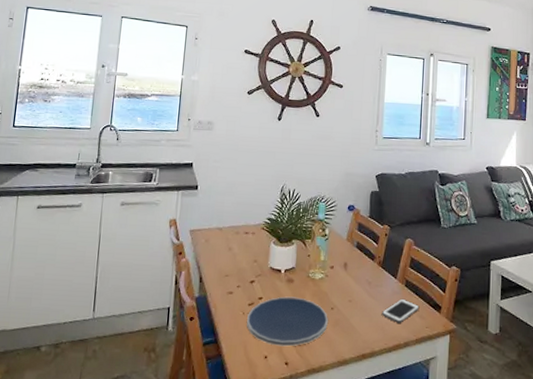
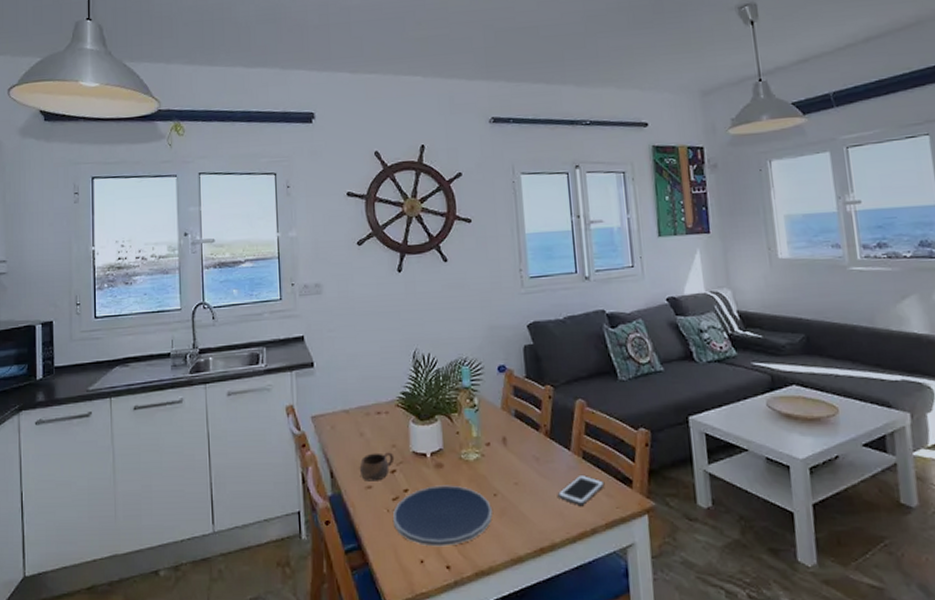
cup: none [224,265,255,289] -> present [359,452,395,482]

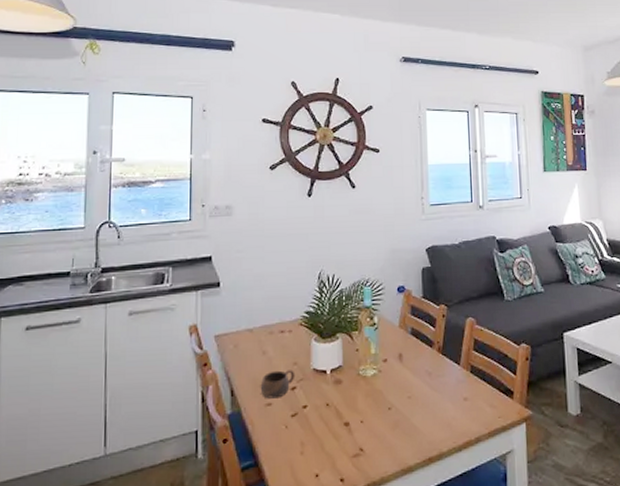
plate: present [393,485,492,547] -> none [291,400,386,461]
cell phone: present [557,474,605,506] -> none [446,387,489,416]

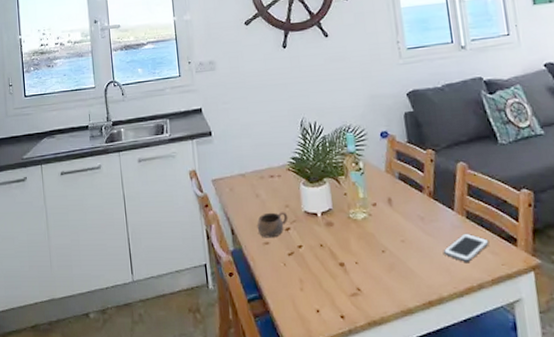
cell phone: none [446,387,489,416] -> present [443,233,490,262]

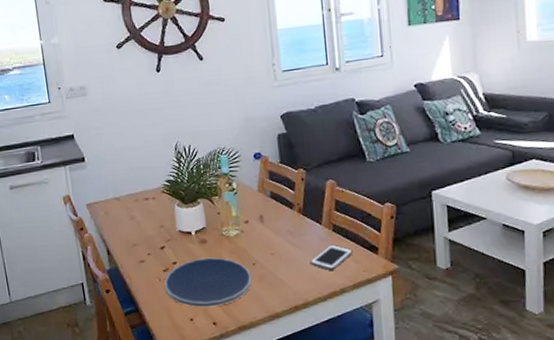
cup: present [257,212,289,238] -> none [132,232,163,257]
plate: none [289,242,382,298] -> present [164,257,252,308]

